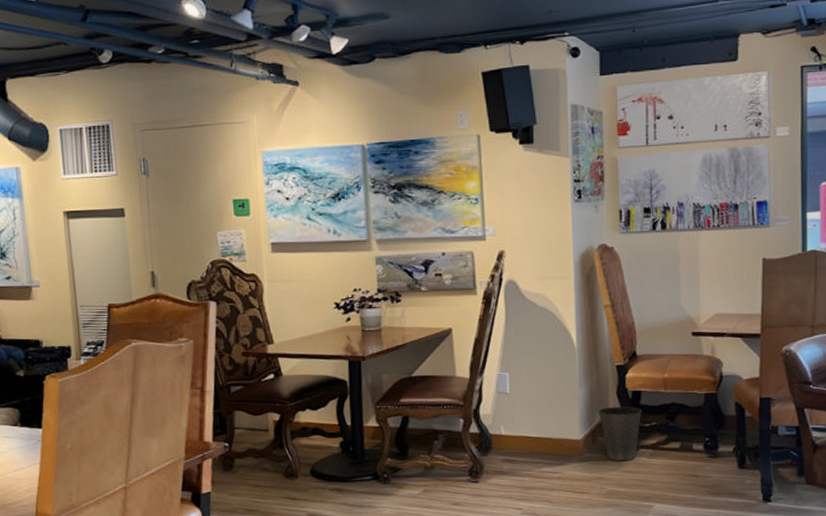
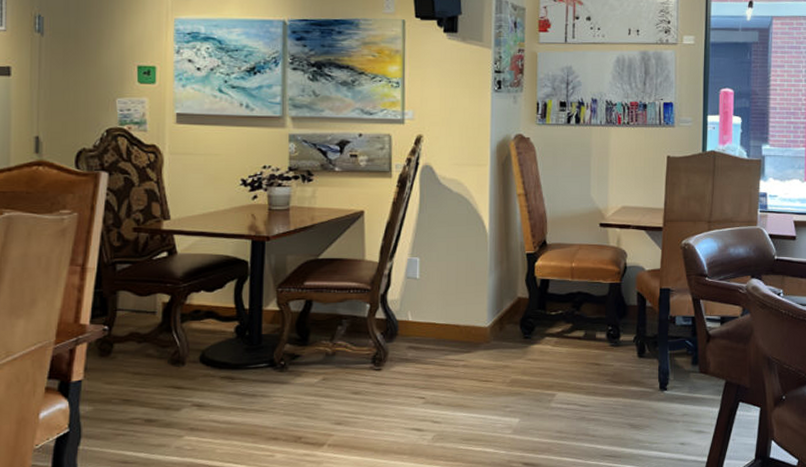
waste basket: present [597,406,642,462] -> none [506,294,549,350]

